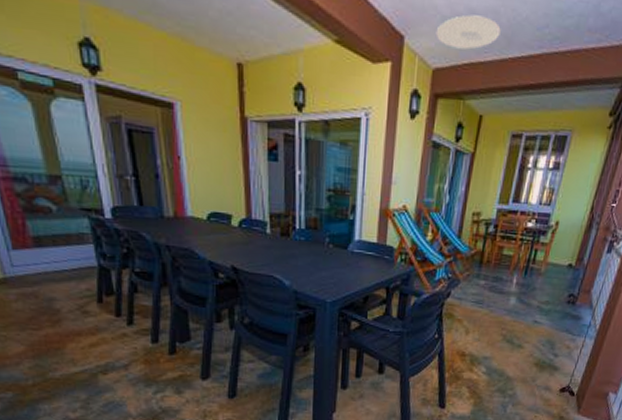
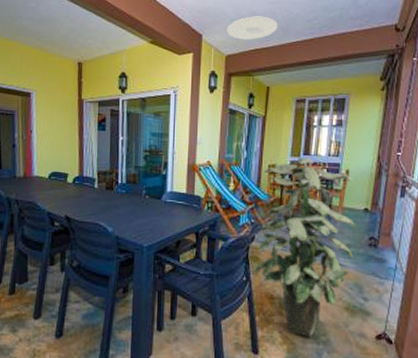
indoor plant: none [447,206,562,392] -> present [255,158,355,338]

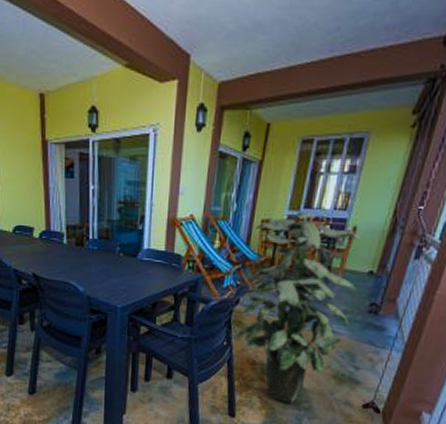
ceiling light: present [226,16,278,40] -> none [221,27,288,61]

